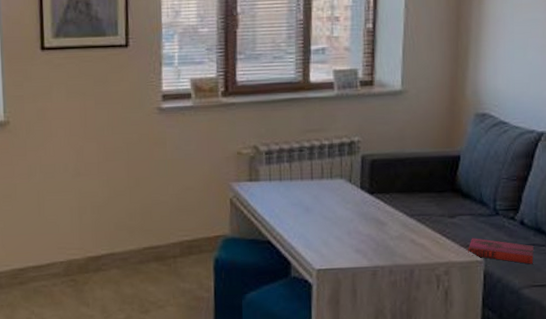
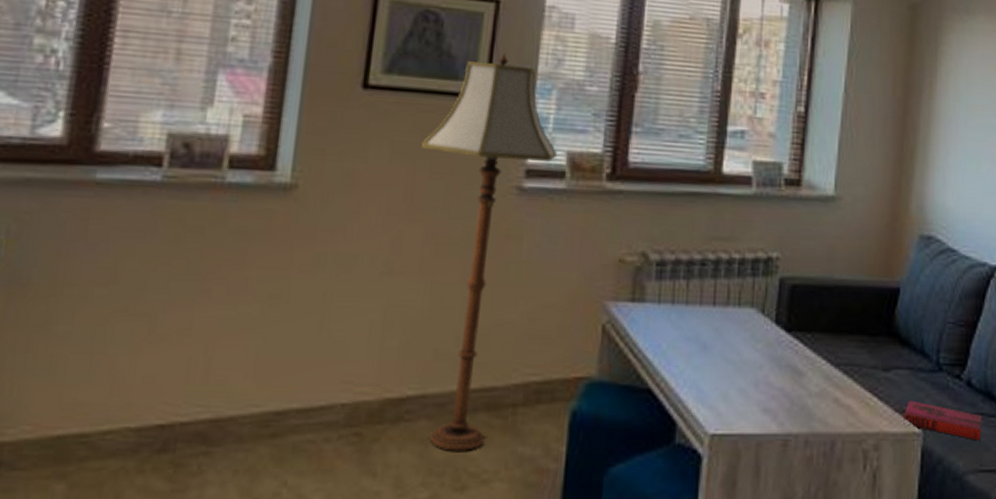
floor lamp: none [87,11,183,288] -> present [422,52,557,451]

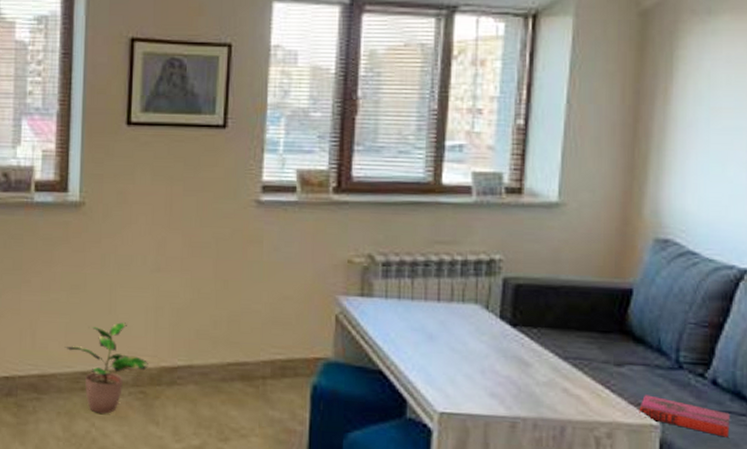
potted plant: none [252,342,368,467] -> present [64,322,148,414]
floor lamp: present [422,52,557,451] -> none [176,88,288,411]

